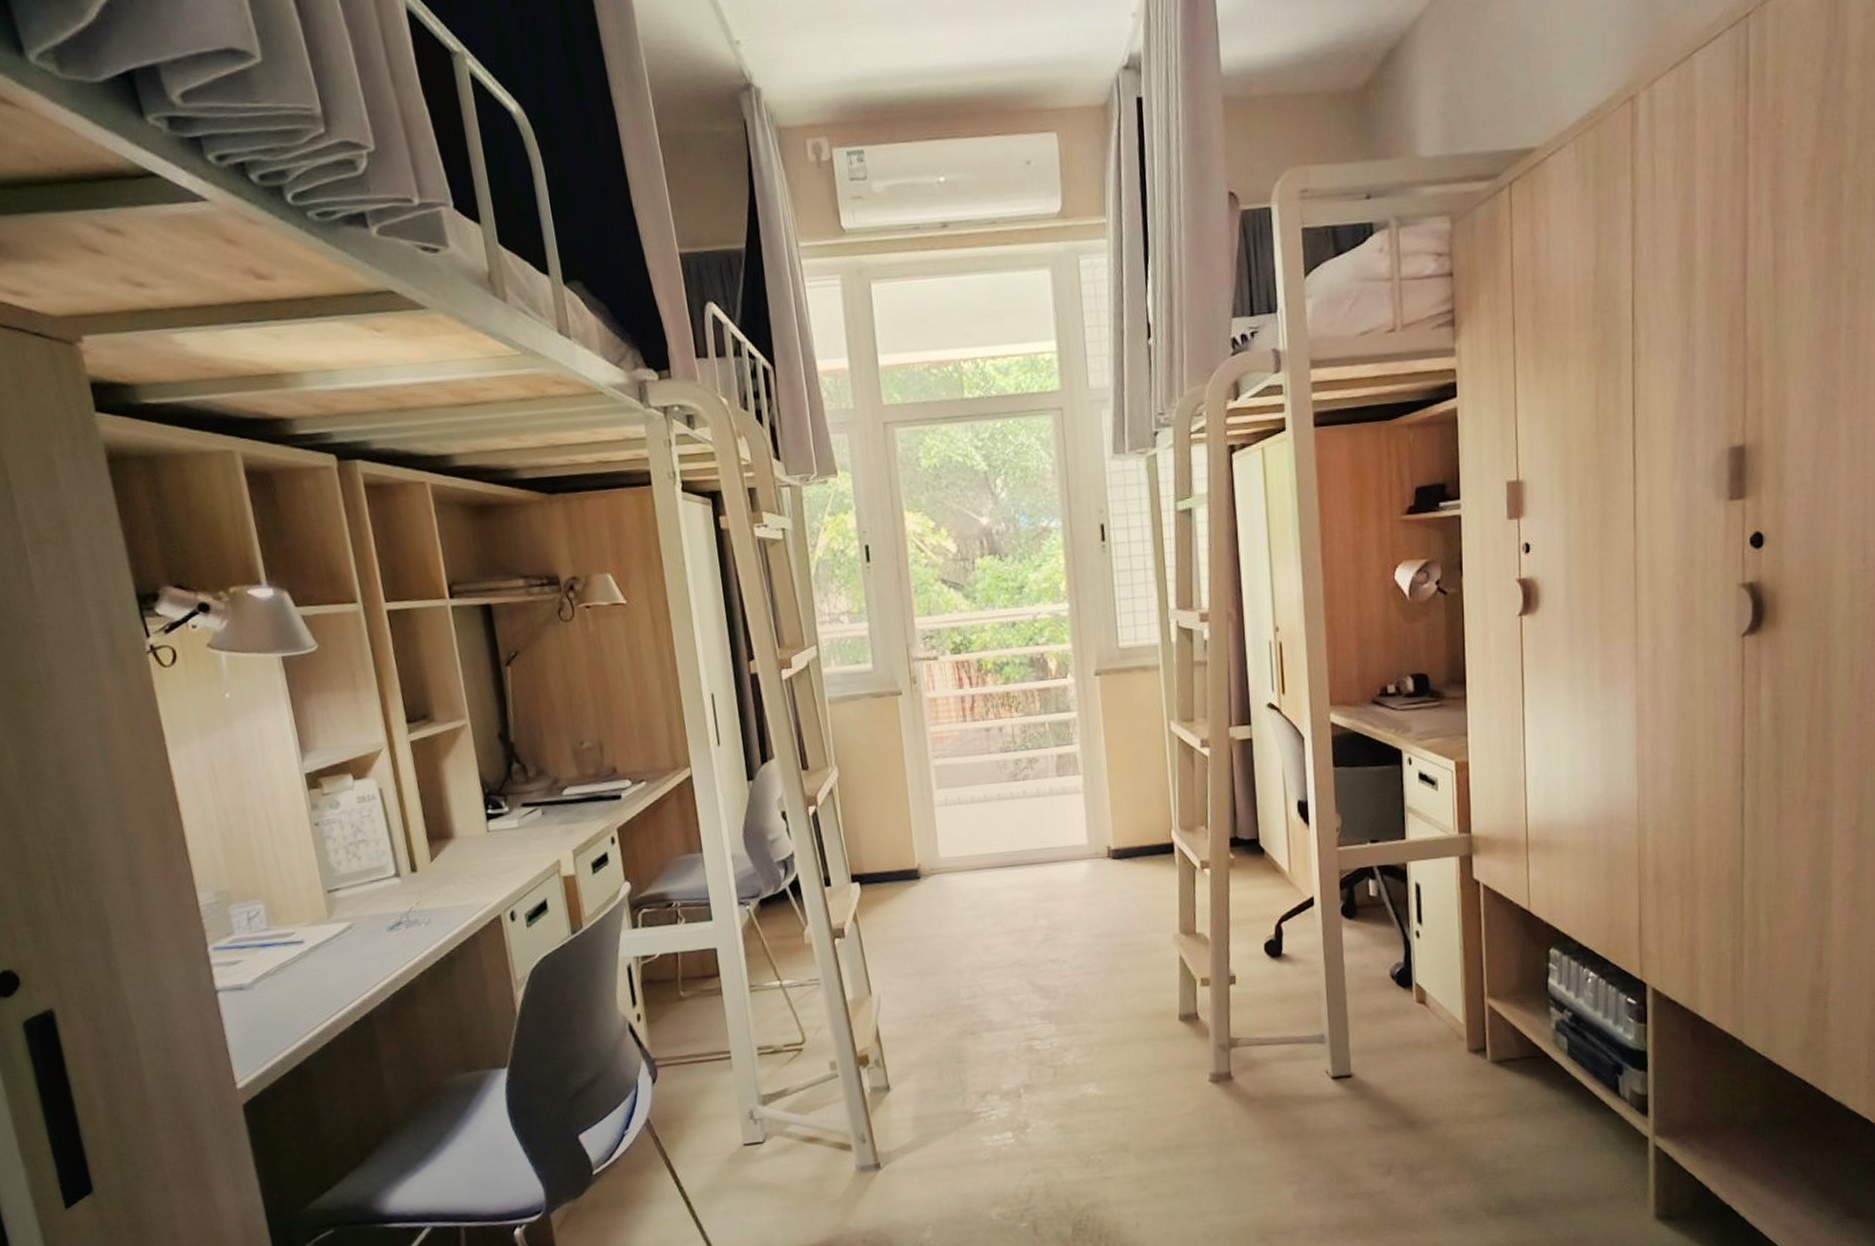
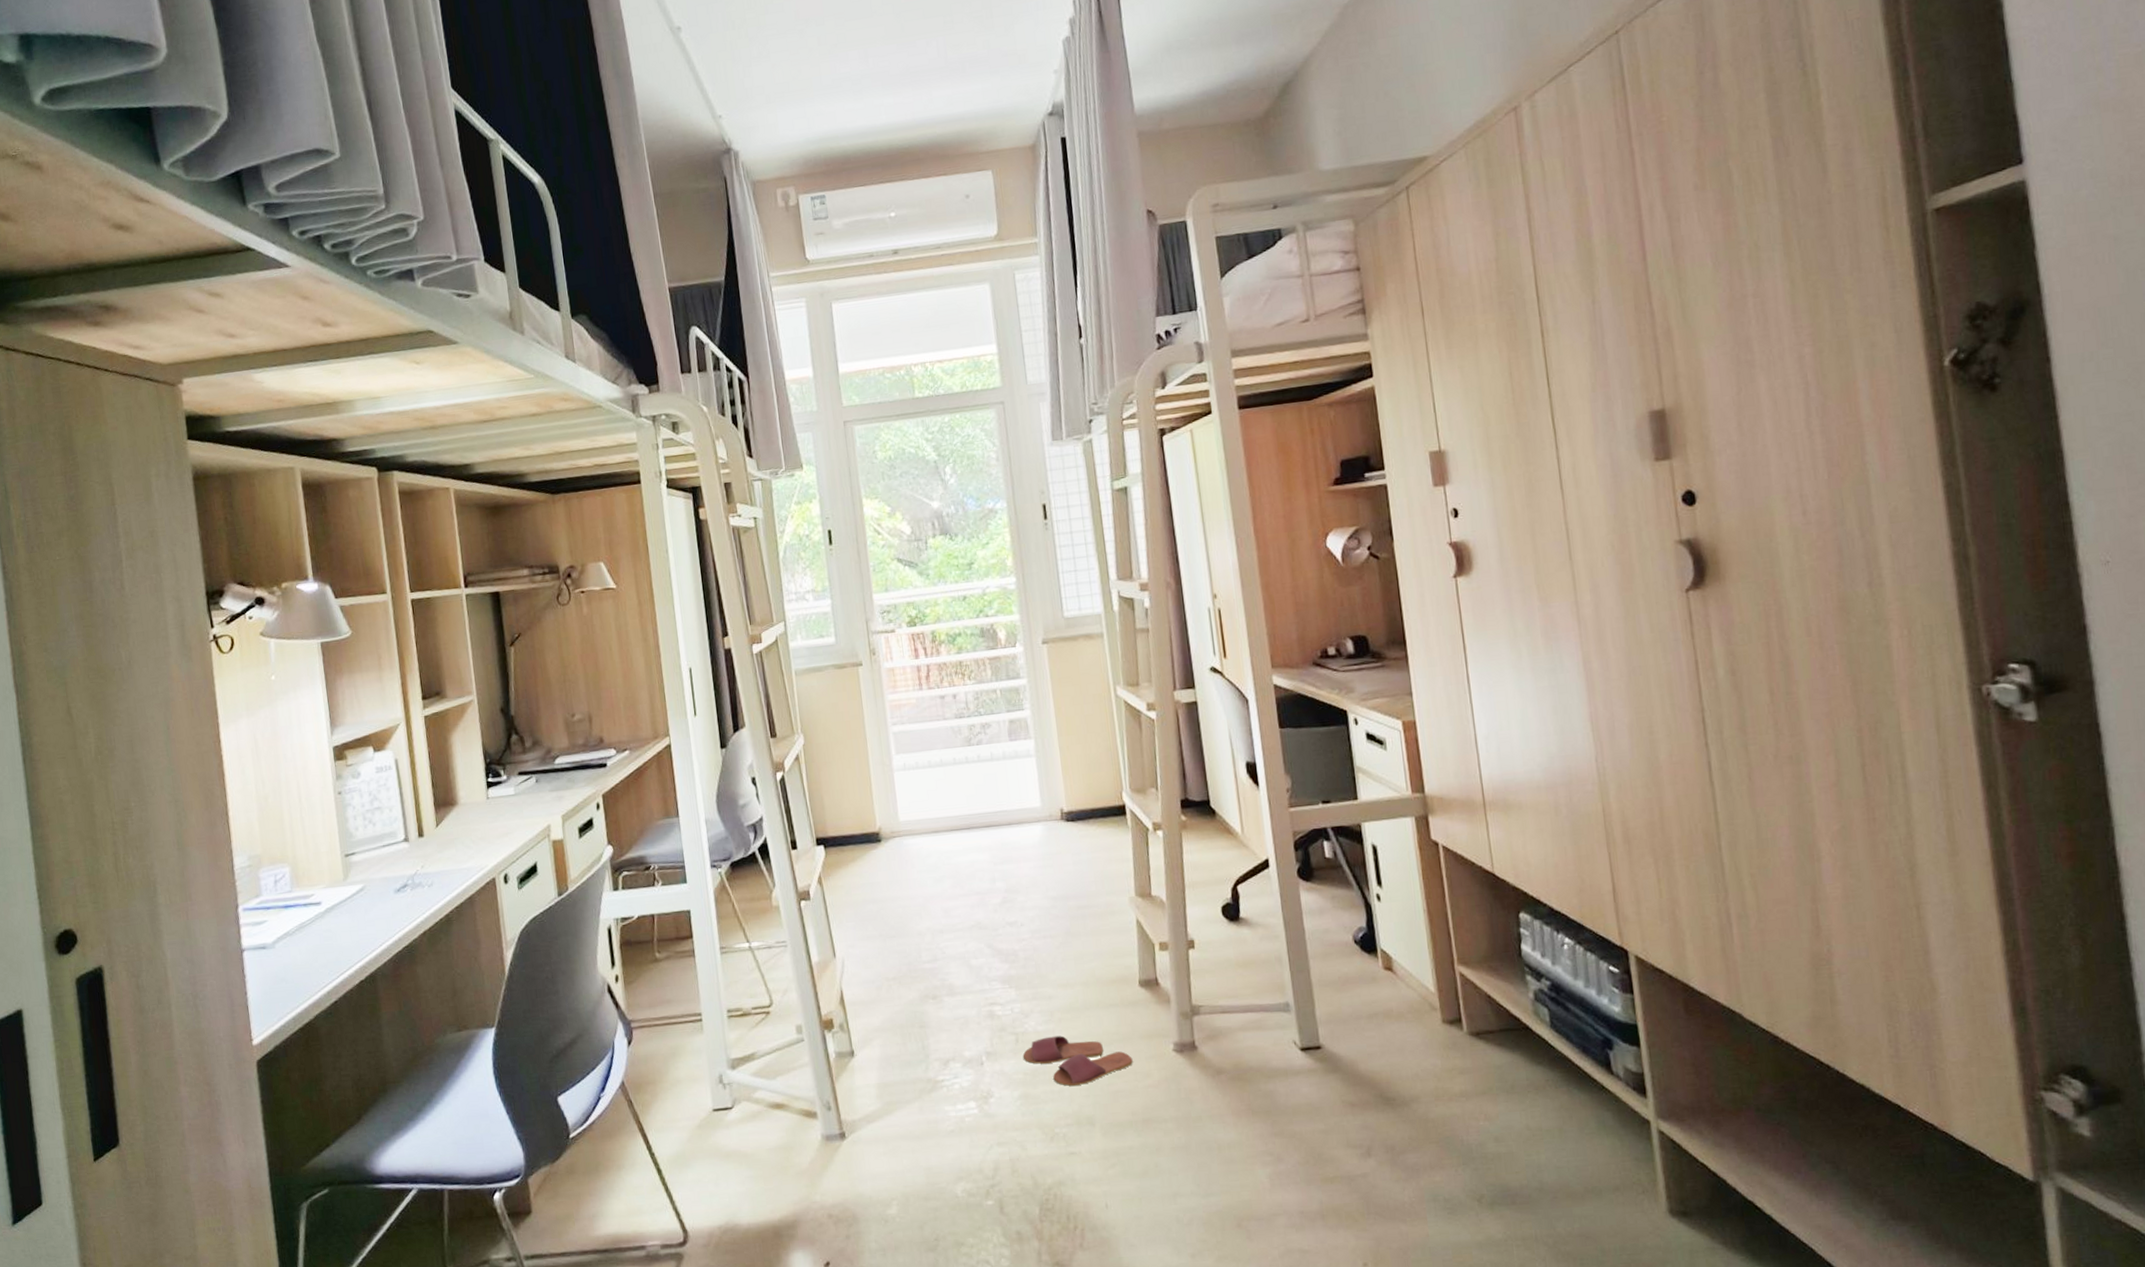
slippers: none [1060,1068,1170,1116] -> present [1022,1035,1133,1086]

